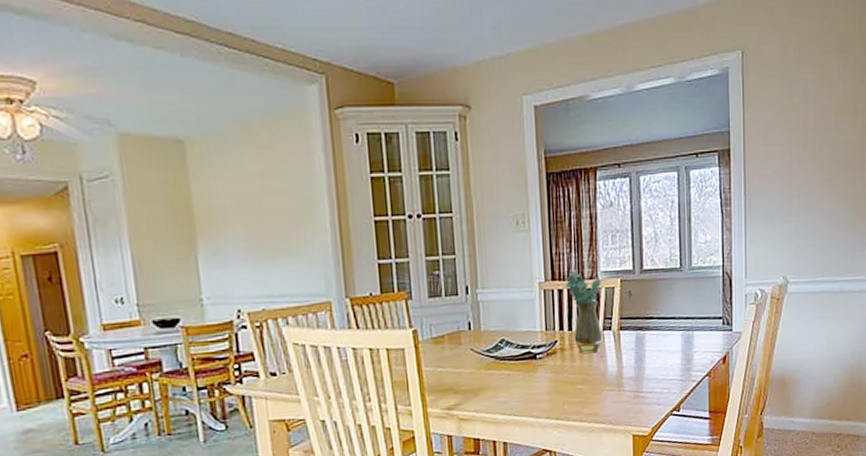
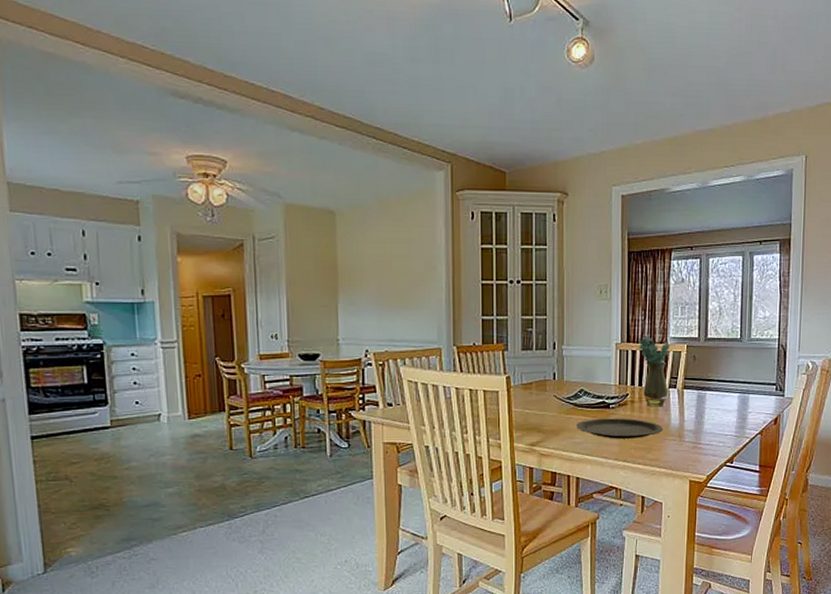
plate: none [499,369,599,395] -> present [577,418,663,439]

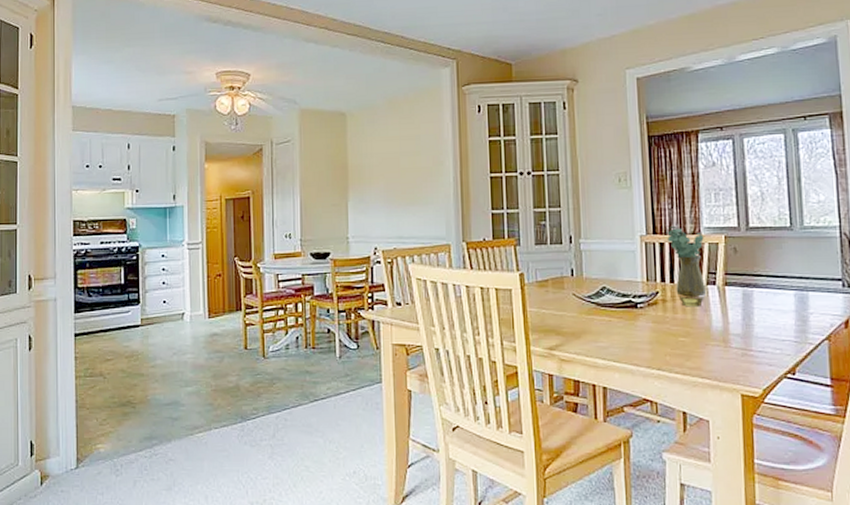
plate: present [577,418,663,439] -> none [600,319,703,344]

